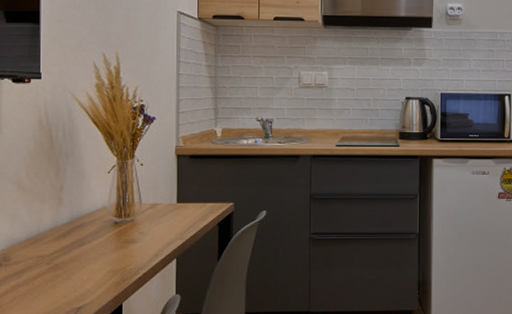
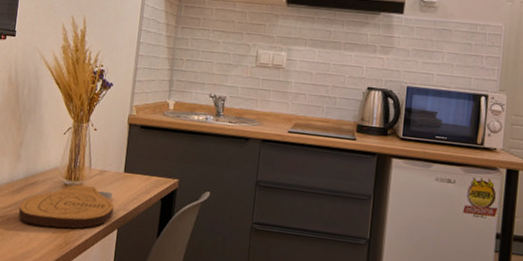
cutting board: none [67,221,170,267] -> present [18,184,114,229]

